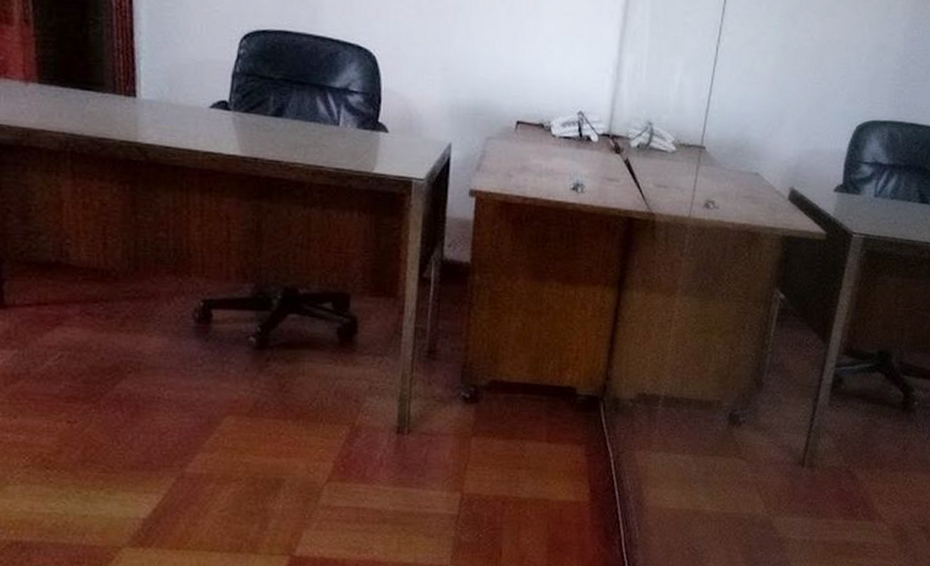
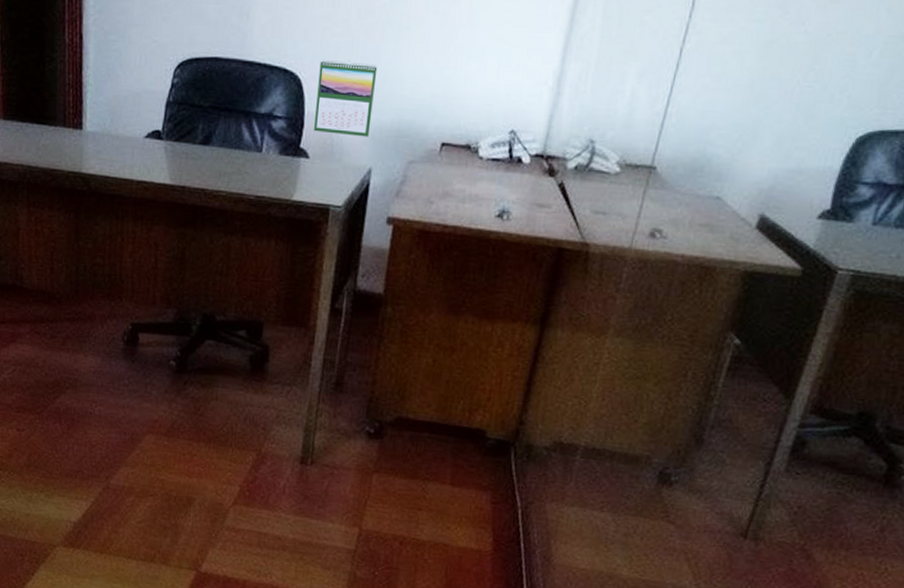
calendar: none [392,38,451,114] -> present [314,59,378,137]

